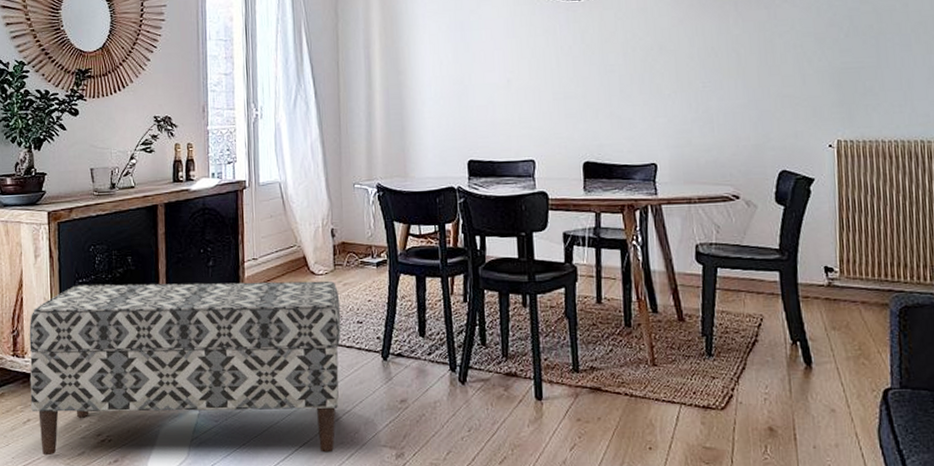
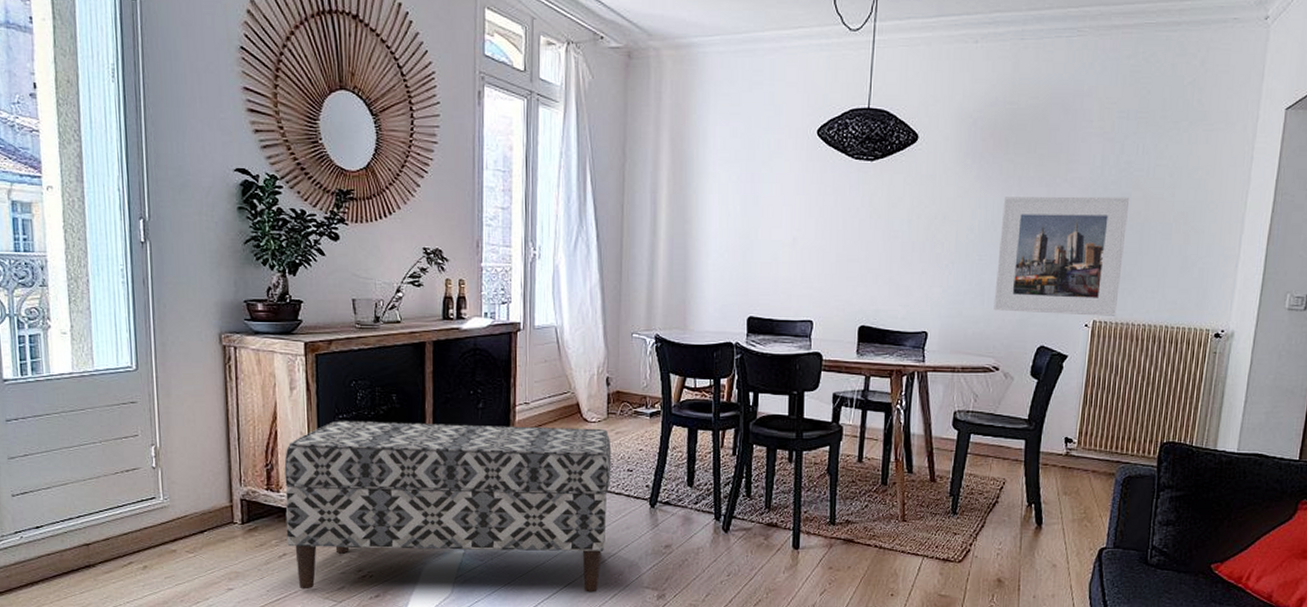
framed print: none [721,11,862,137] -> present [993,196,1130,316]

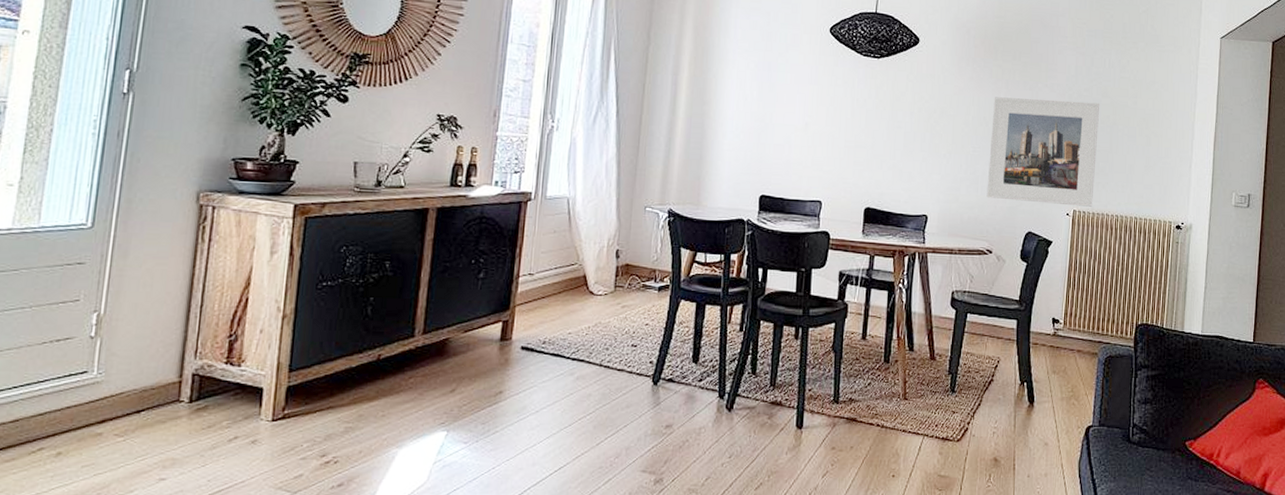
bench: present [284,420,612,592] -> none [240,288,617,479]

